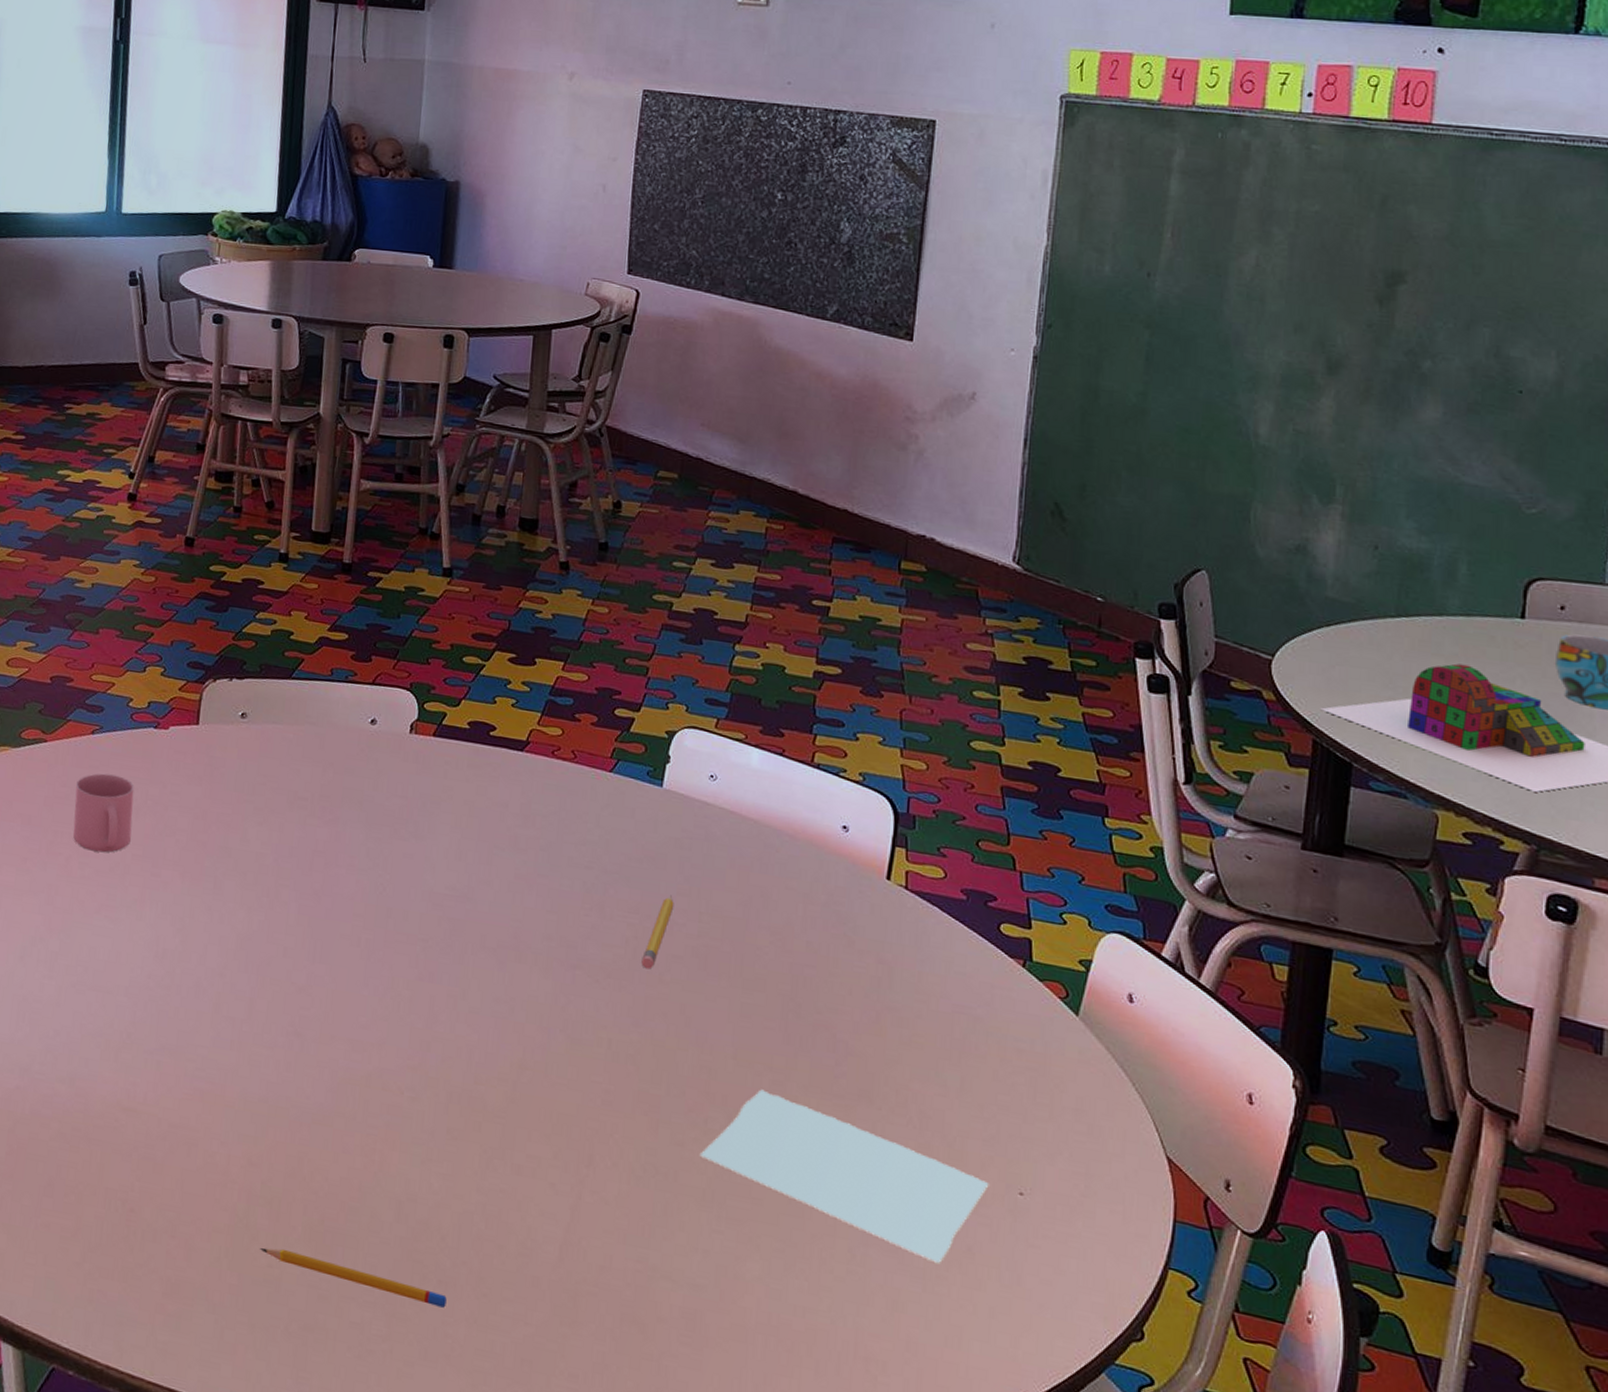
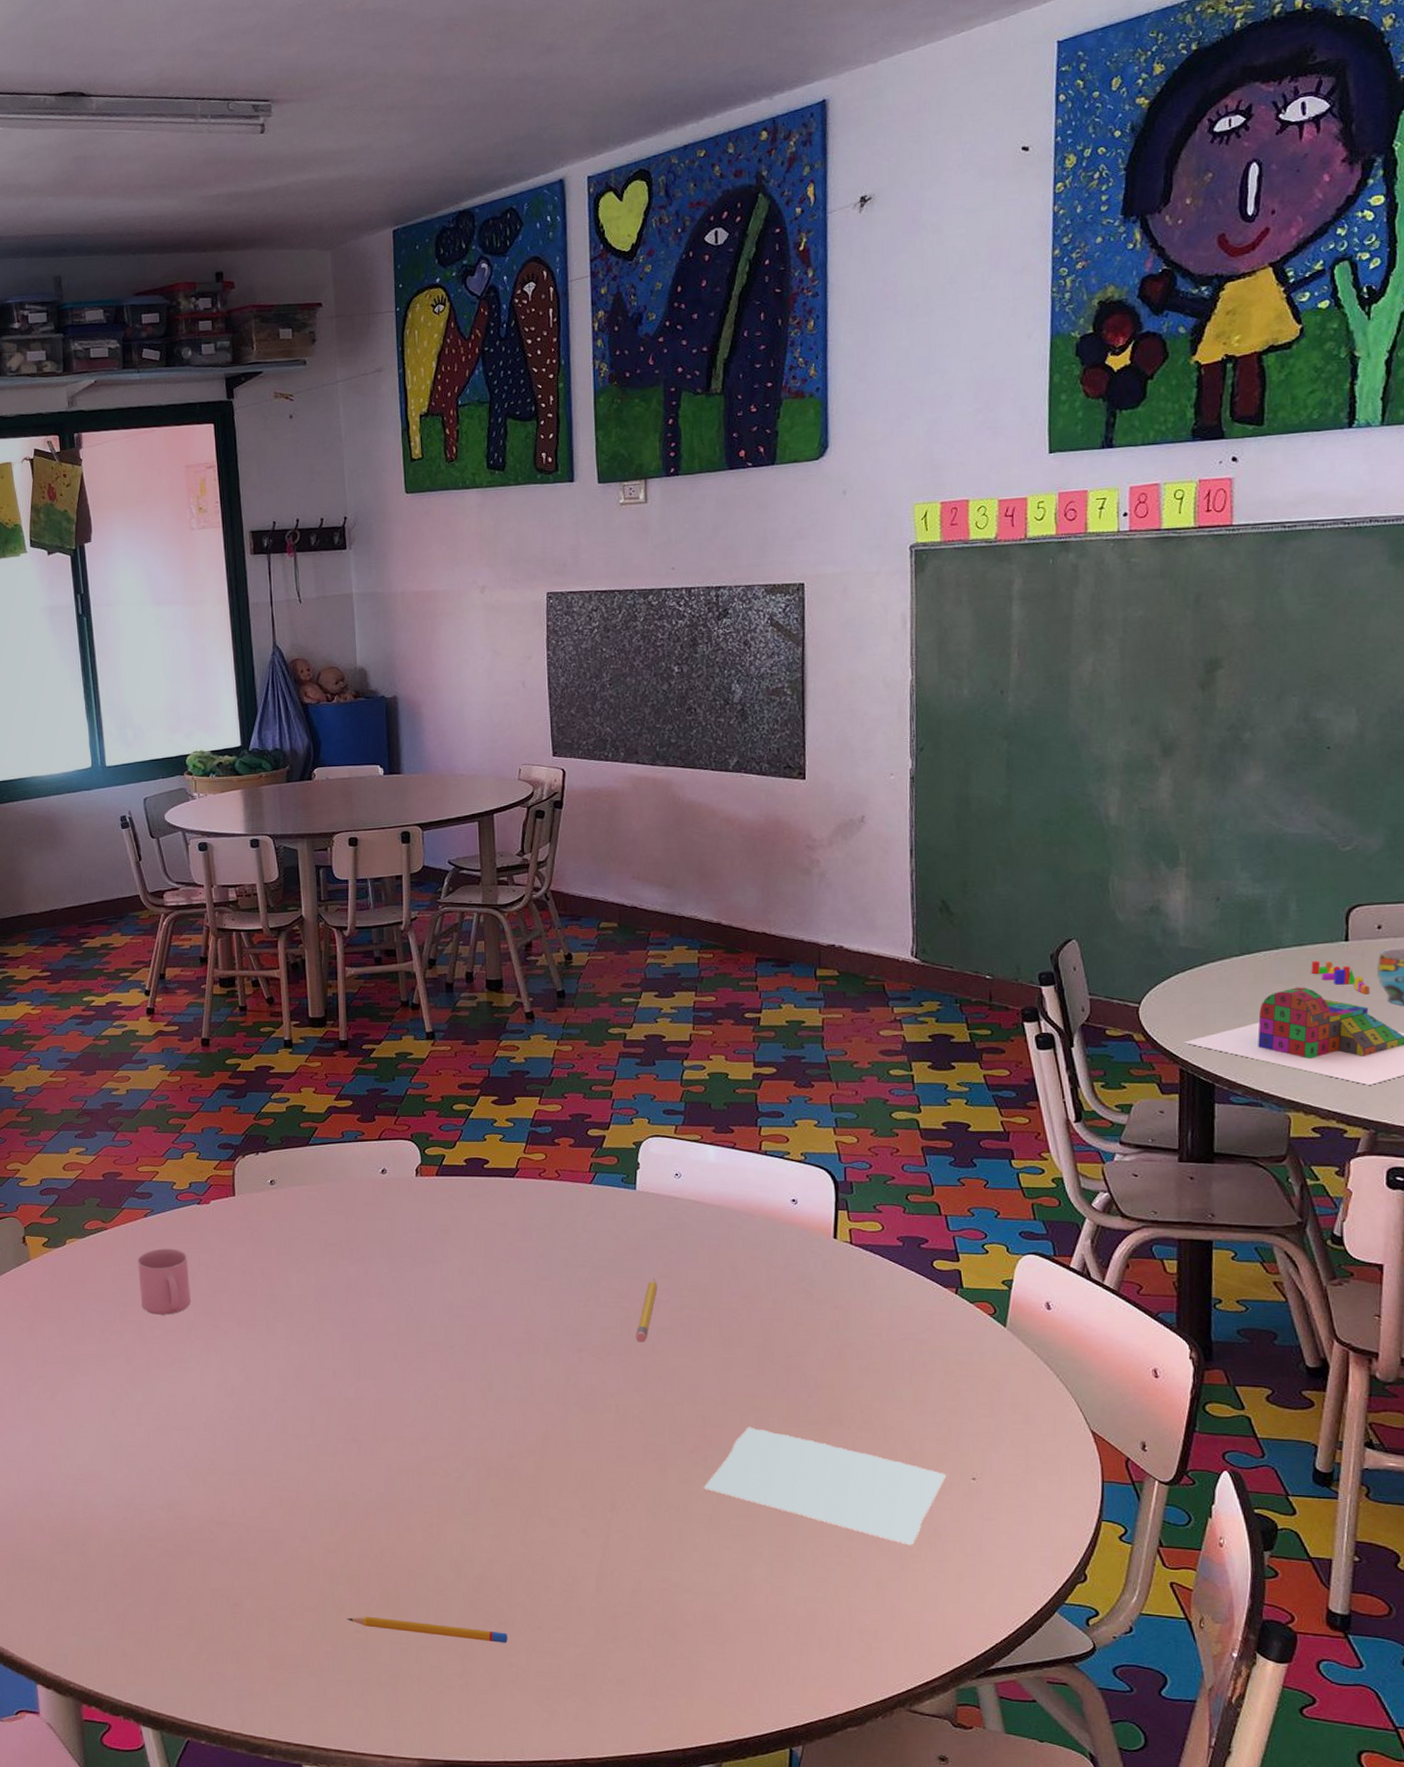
toy blocks: none [1478,636,1545,685] -> present [1311,960,1370,995]

